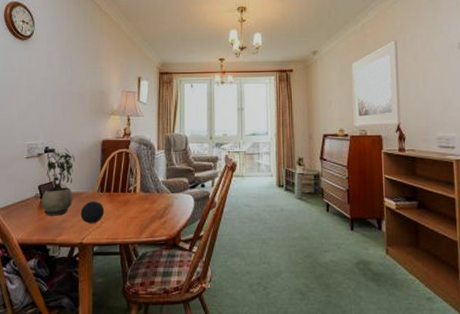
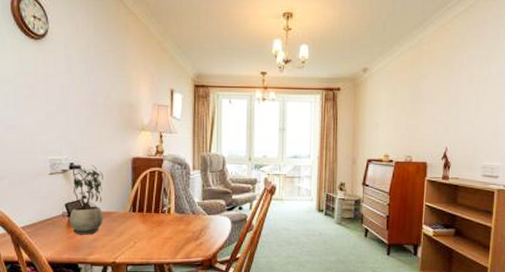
decorative ball: present [80,201,105,224] -> none [112,221,138,244]
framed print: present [351,40,401,126] -> none [400,60,454,152]

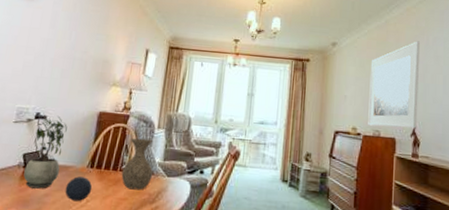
decorative ball: none [112,221,138,244] -> present [65,176,93,202]
vase: none [163,180,193,229] -> present [121,138,153,190]
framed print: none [400,60,454,152] -> present [368,41,420,129]

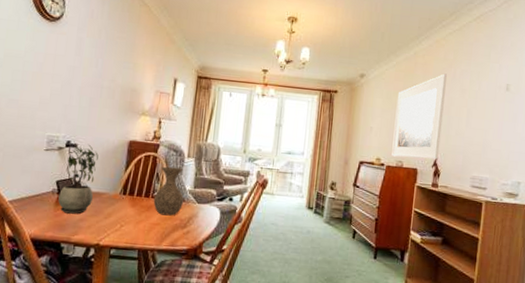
decorative ball: present [65,176,93,202] -> none [99,203,126,226]

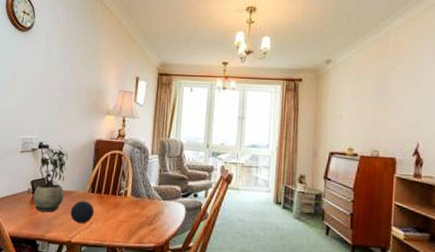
decorative ball: none [99,203,126,226] -> present [70,201,95,224]
vase: present [153,166,184,216] -> none [120,164,149,213]
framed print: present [391,73,447,160] -> none [365,53,424,148]

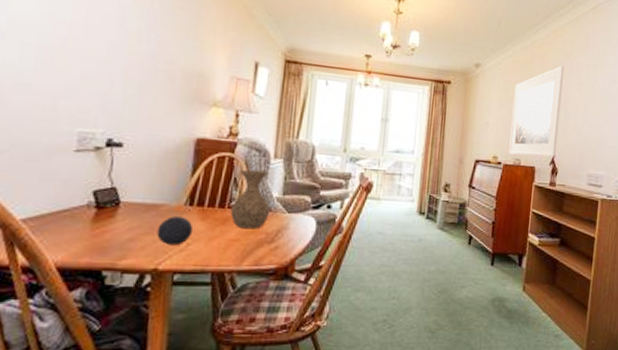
potted plant: present [33,144,68,213] -> none [96,142,154,233]
vase: none [120,164,149,213] -> present [230,169,270,229]
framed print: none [365,53,424,148] -> present [509,65,564,157]

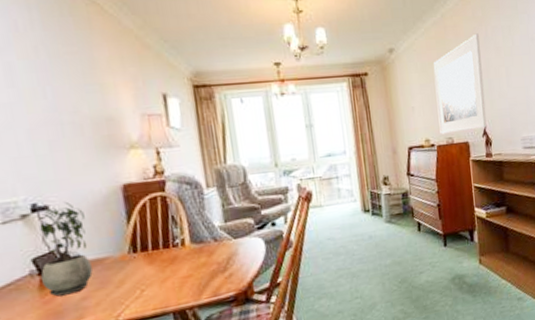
potted plant: none [96,142,154,233] -> present [36,201,93,297]
decorative ball: present [157,216,194,246] -> none [107,265,144,297]
vase: present [230,169,270,229] -> none [174,202,216,264]

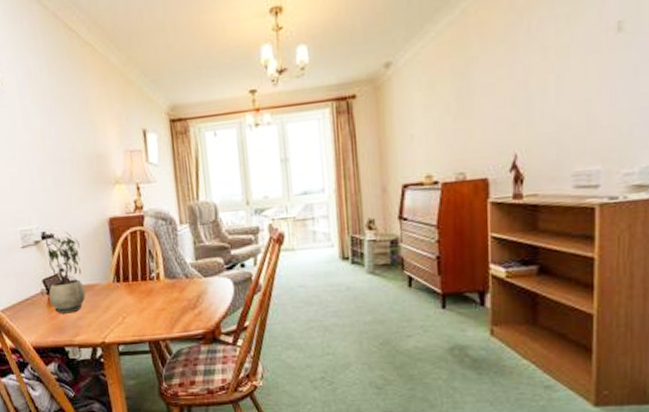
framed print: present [433,33,487,134] -> none [444,30,519,169]

